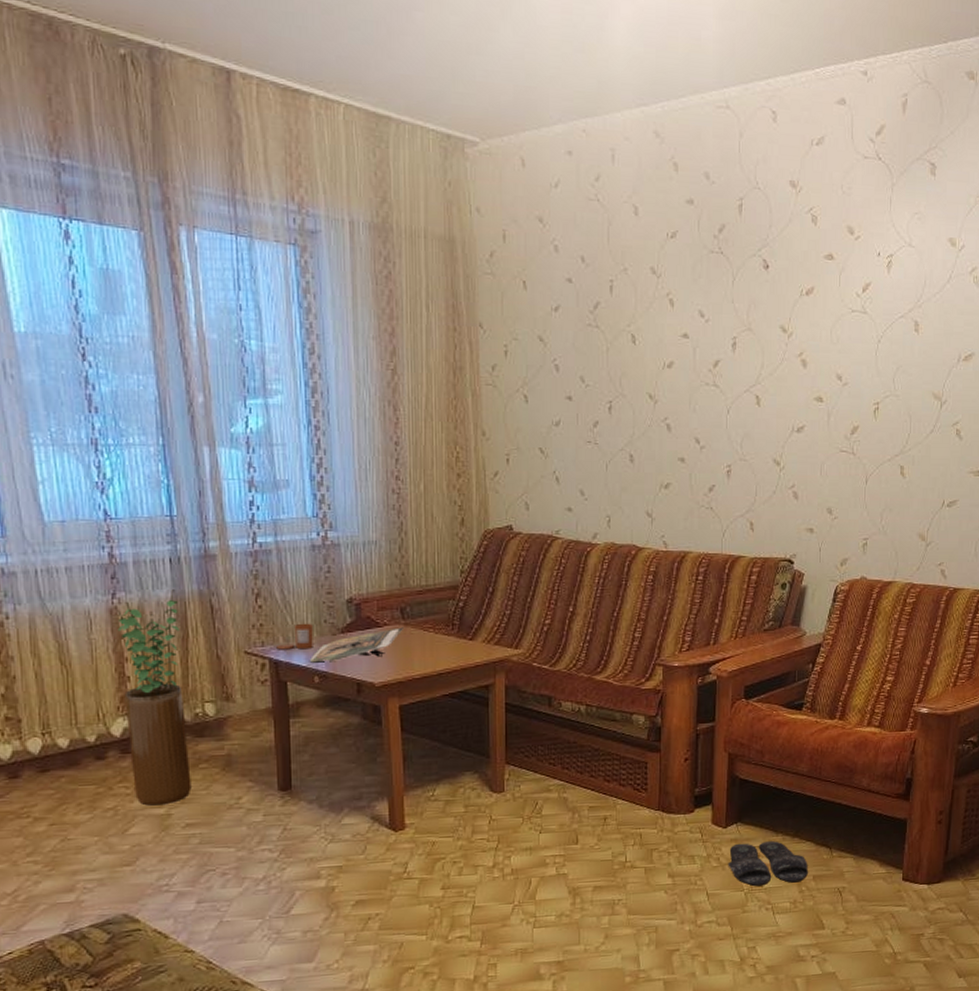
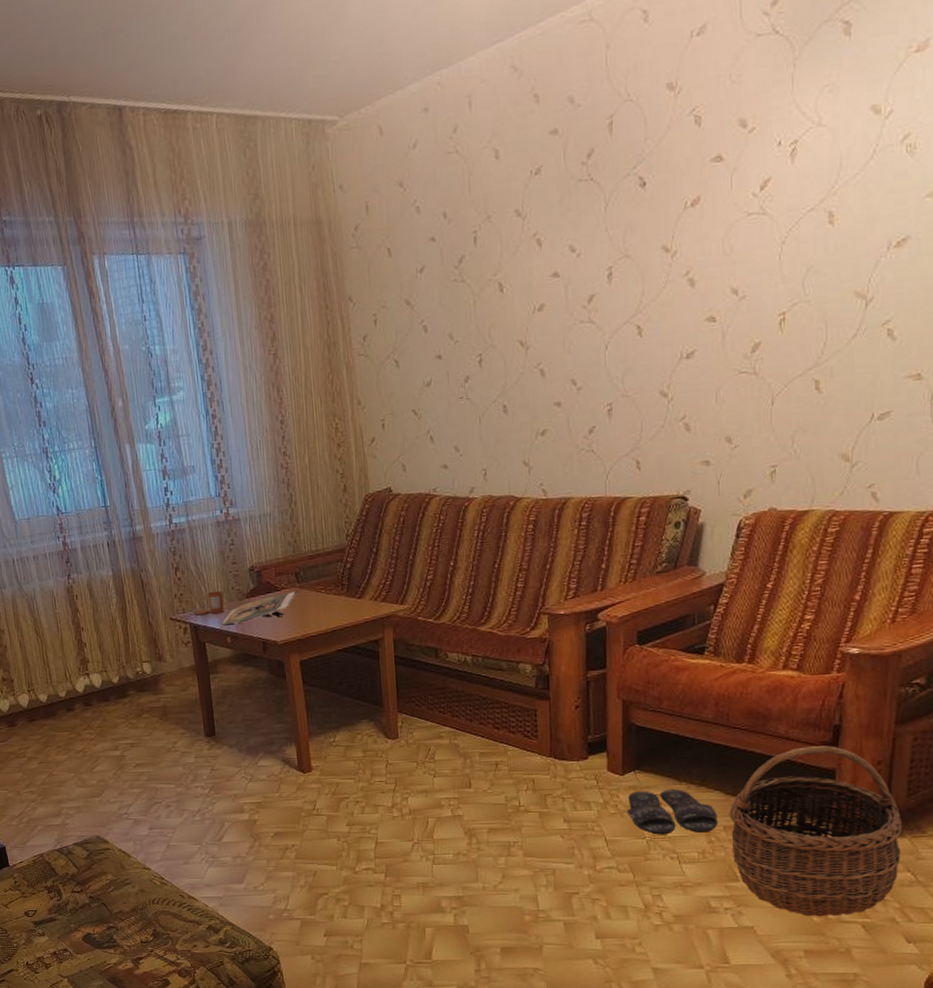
vase: present [117,589,192,806] -> none [72,569,138,749]
wicker basket: none [818,797,958,959] -> present [729,745,903,917]

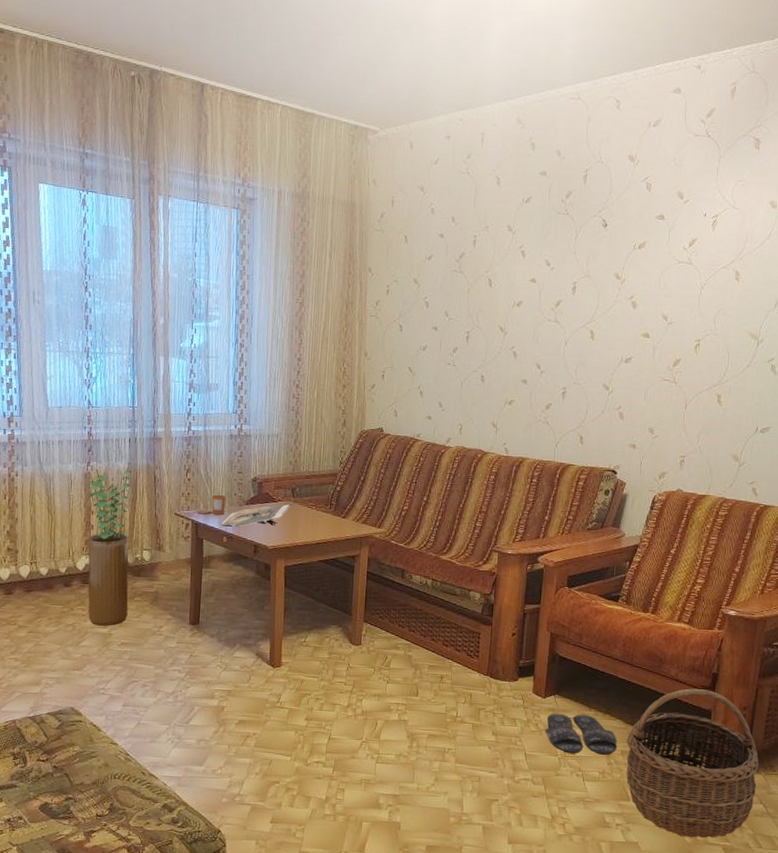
vase: none [72,569,138,749] -> present [88,462,132,626]

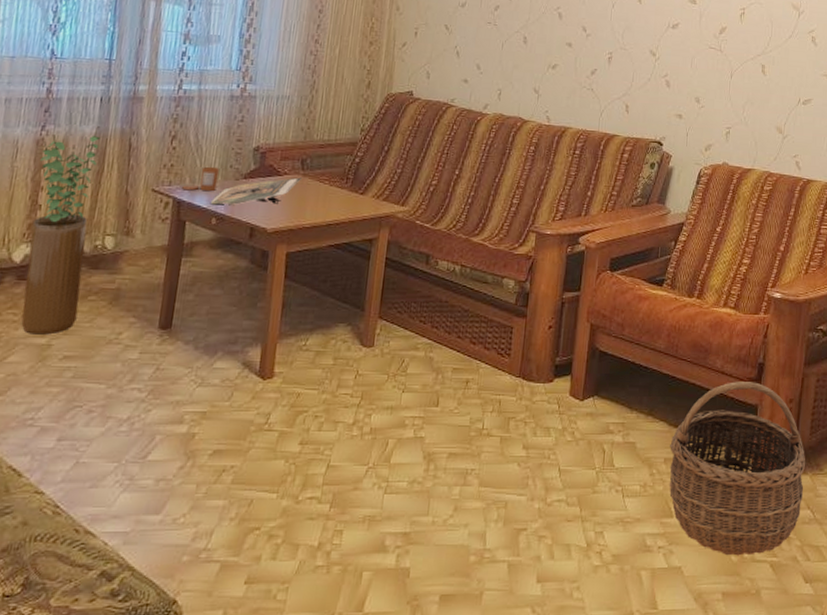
slippers: present [545,713,617,755] -> none [582,418,660,466]

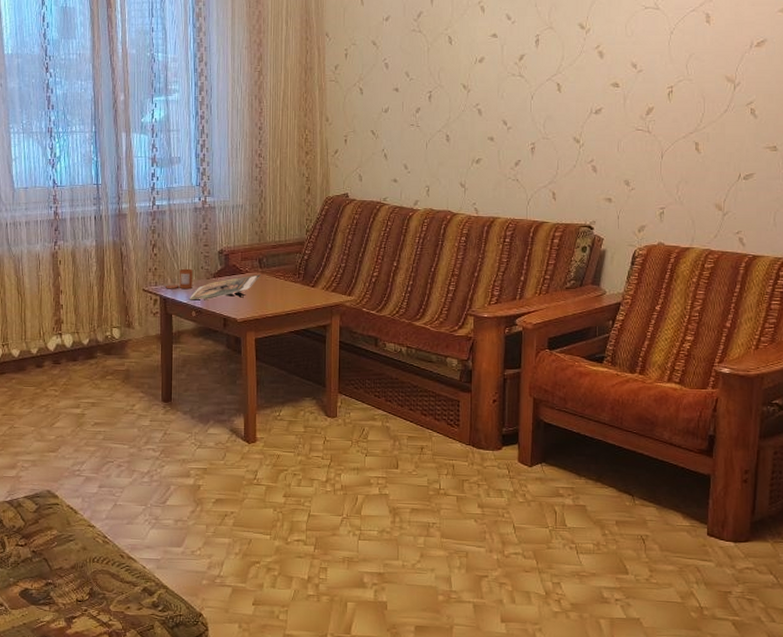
vase: present [21,126,101,335] -> none [57,240,100,406]
wicker basket: present [669,382,806,556] -> none [621,452,766,613]

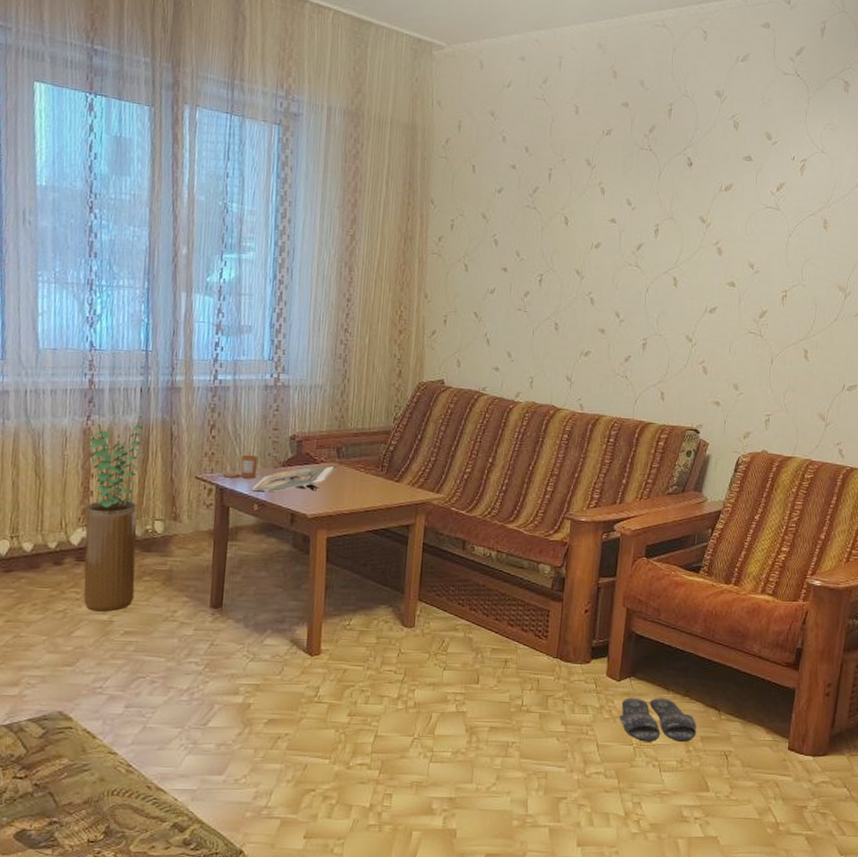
vase: none [57,240,100,406] -> present [83,416,143,612]
slippers: none [533,482,611,526] -> present [619,697,697,742]

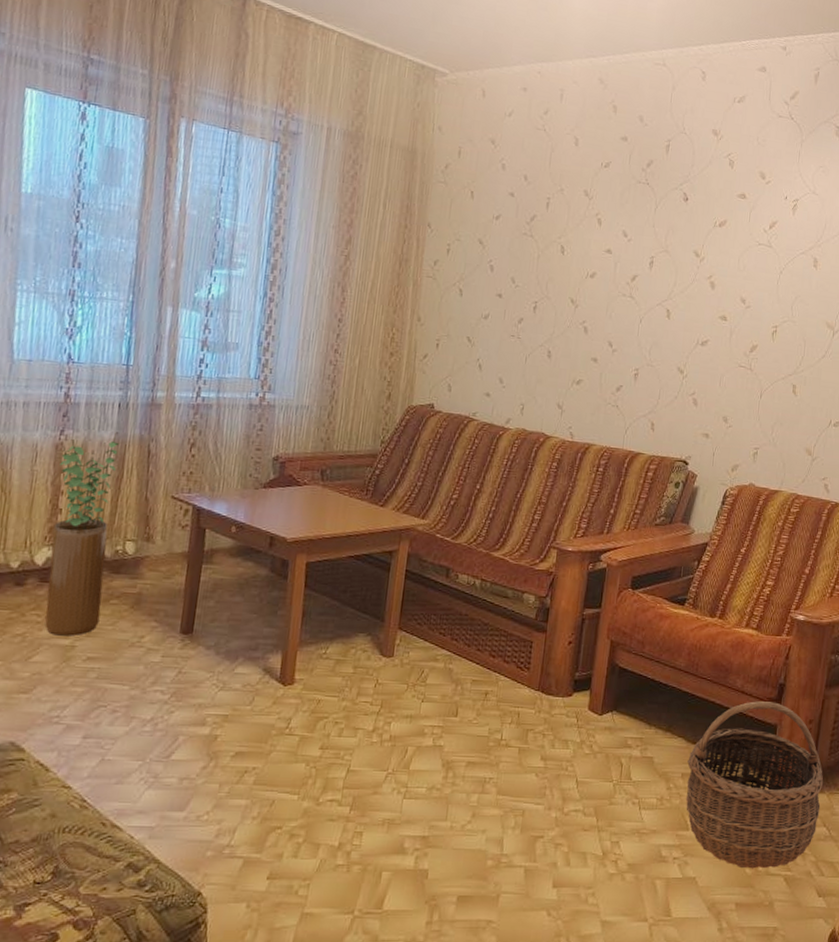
candle: present [223,454,258,479] -> none [201,474,238,500]
magazine: present [252,465,338,492] -> none [231,488,321,514]
slippers: present [619,697,697,742] -> none [599,732,678,779]
wicker basket: none [705,666,844,828] -> present [685,701,824,869]

